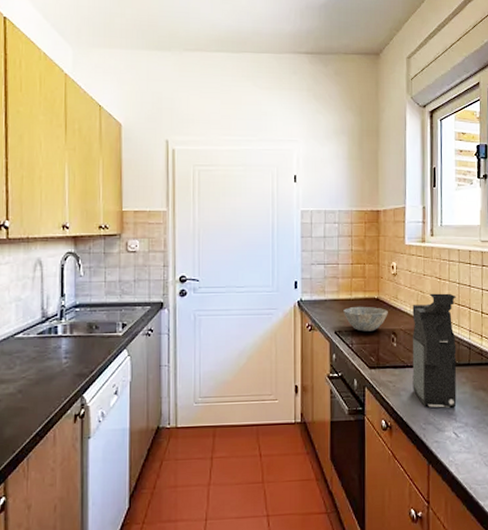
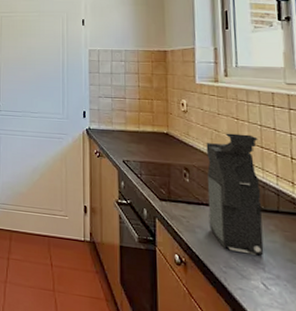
bowl: present [343,306,388,332] -> none [131,138,179,165]

